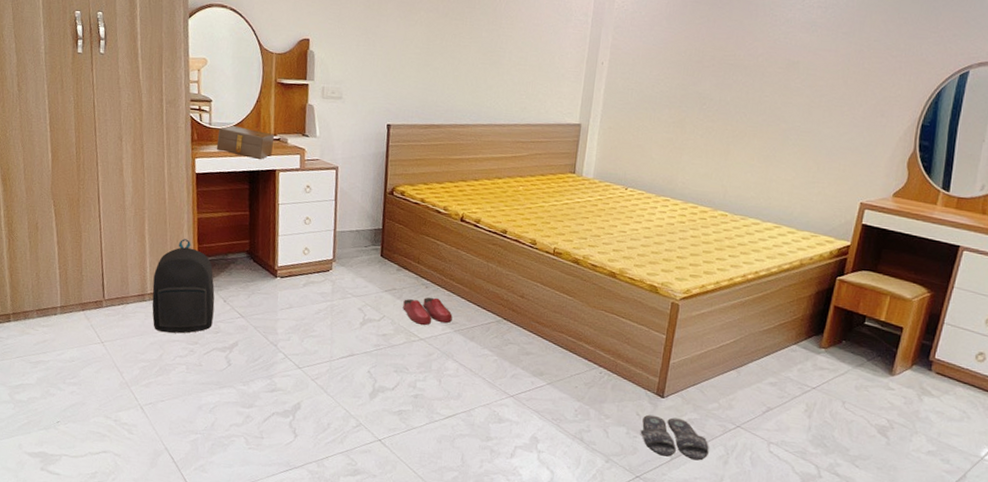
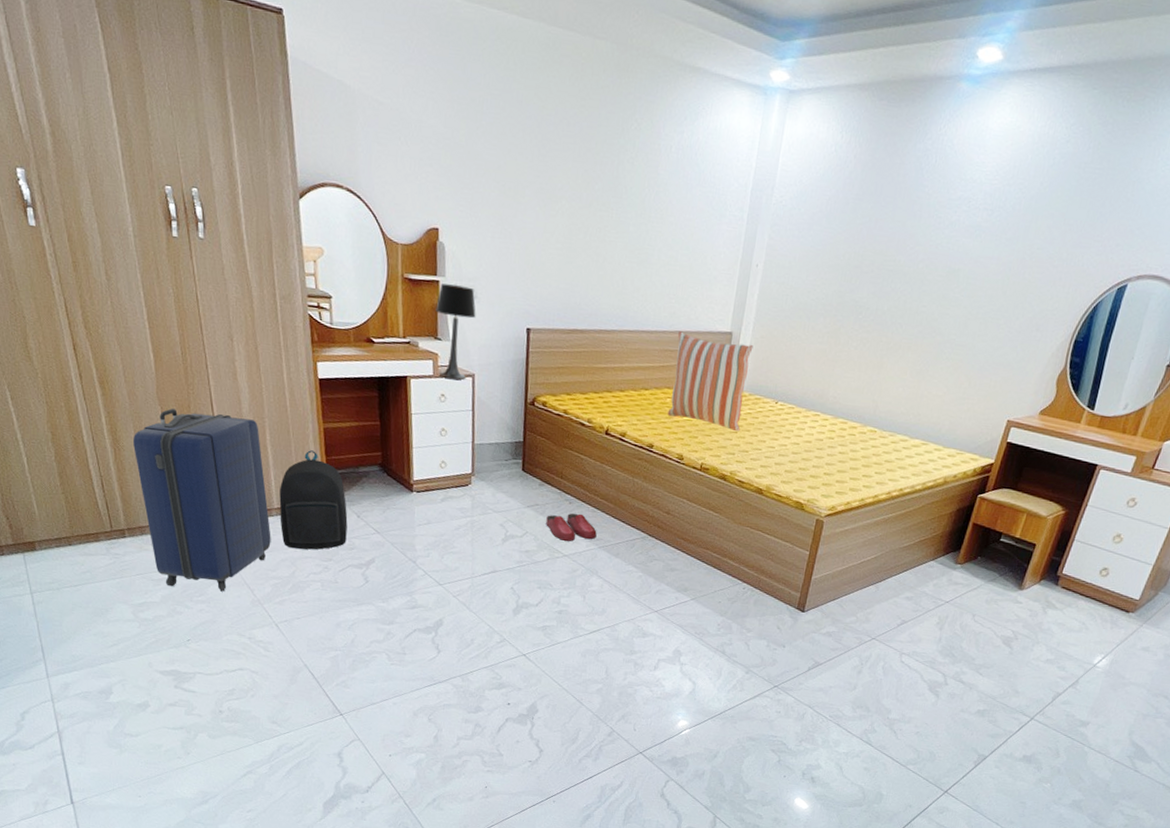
suitcase: none [25,202,143,374] -> present [133,408,271,592]
jewelry box: present [216,126,274,159] -> none [340,326,403,364]
table lamp: none [304,87,341,172] -> present [435,283,476,380]
pillow: none [520,124,602,218] -> present [667,331,754,432]
slippers: present [640,414,709,461] -> none [780,628,845,671]

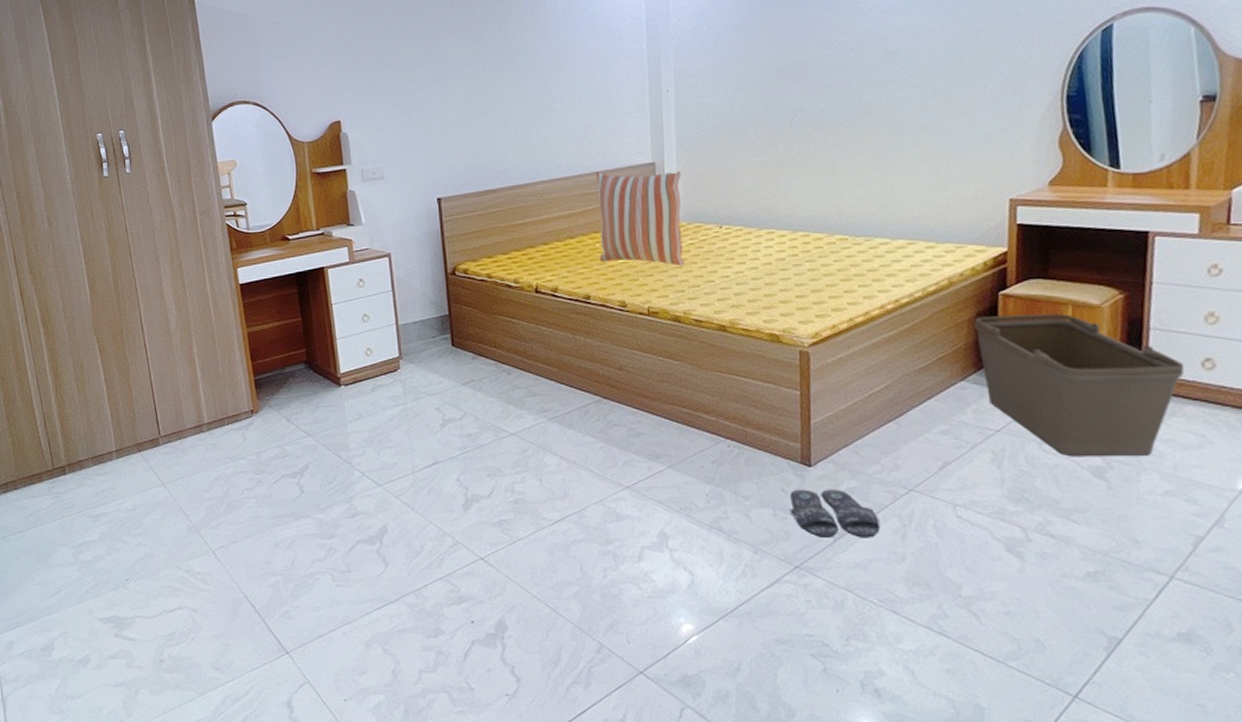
suitcase: present [133,408,271,592] -> none [72,335,204,522]
backpack: present [279,450,348,550] -> none [209,357,278,465]
table lamp: present [435,283,476,380] -> none [345,169,385,262]
slippers: present [546,513,597,541] -> none [485,384,544,417]
slippers: none [780,628,845,671] -> present [790,489,880,538]
bicycle basket: none [947,512,1089,633] -> present [973,314,1185,457]

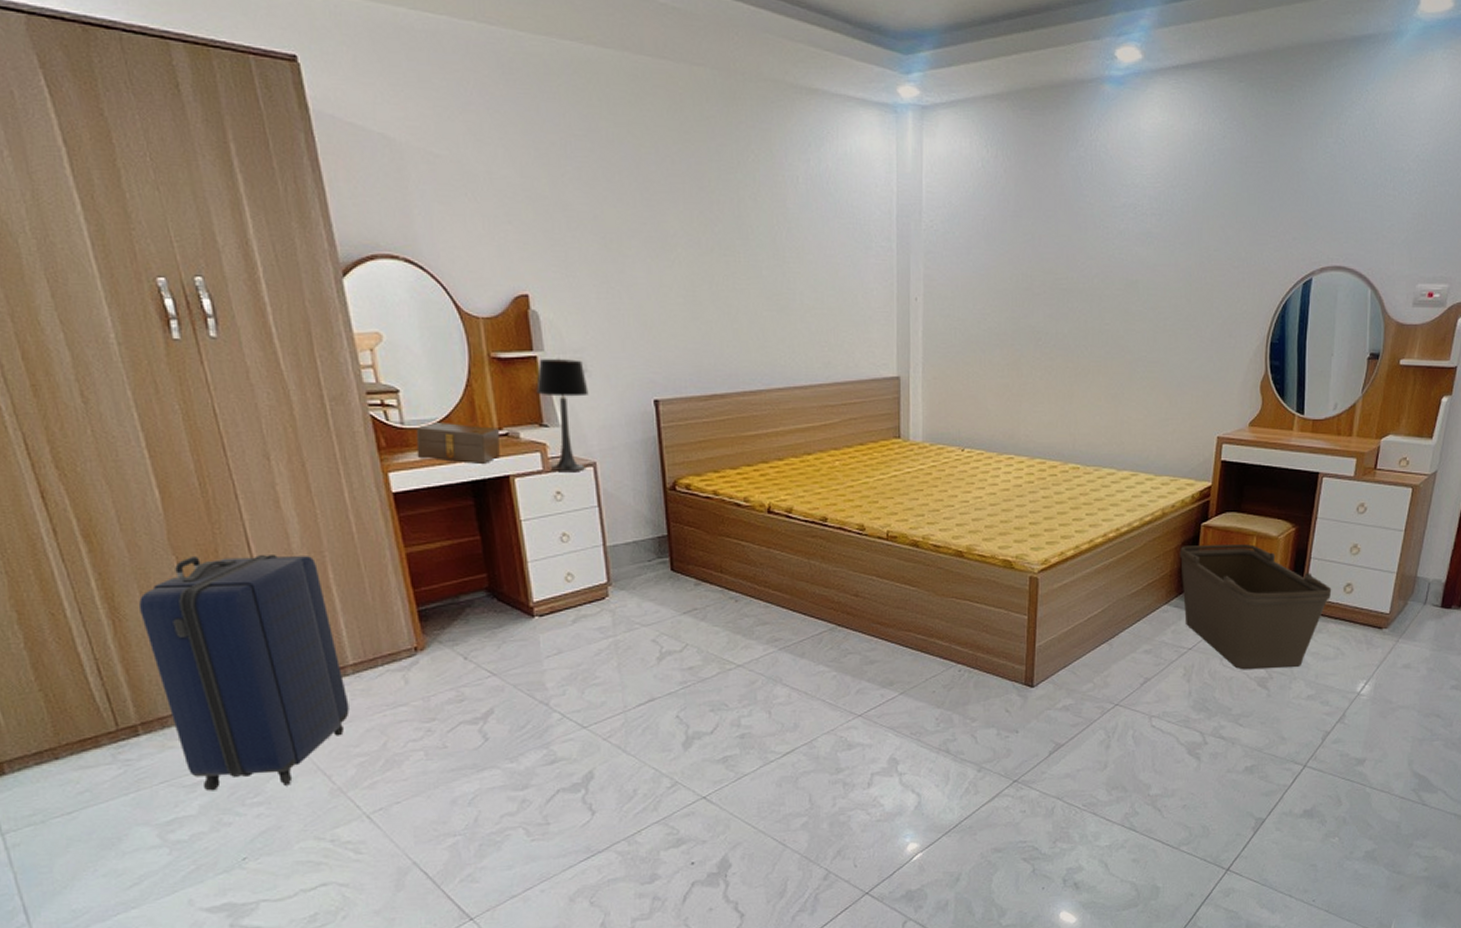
suitcase: none [72,335,204,522] -> present [139,555,350,791]
jewelry box: none [257,226,317,259] -> present [415,423,500,464]
table lamp: none [345,169,385,262] -> present [536,359,589,471]
pillow: present [596,170,686,267] -> none [838,382,926,489]
slippers: present [790,489,880,538] -> none [1012,707,1088,753]

